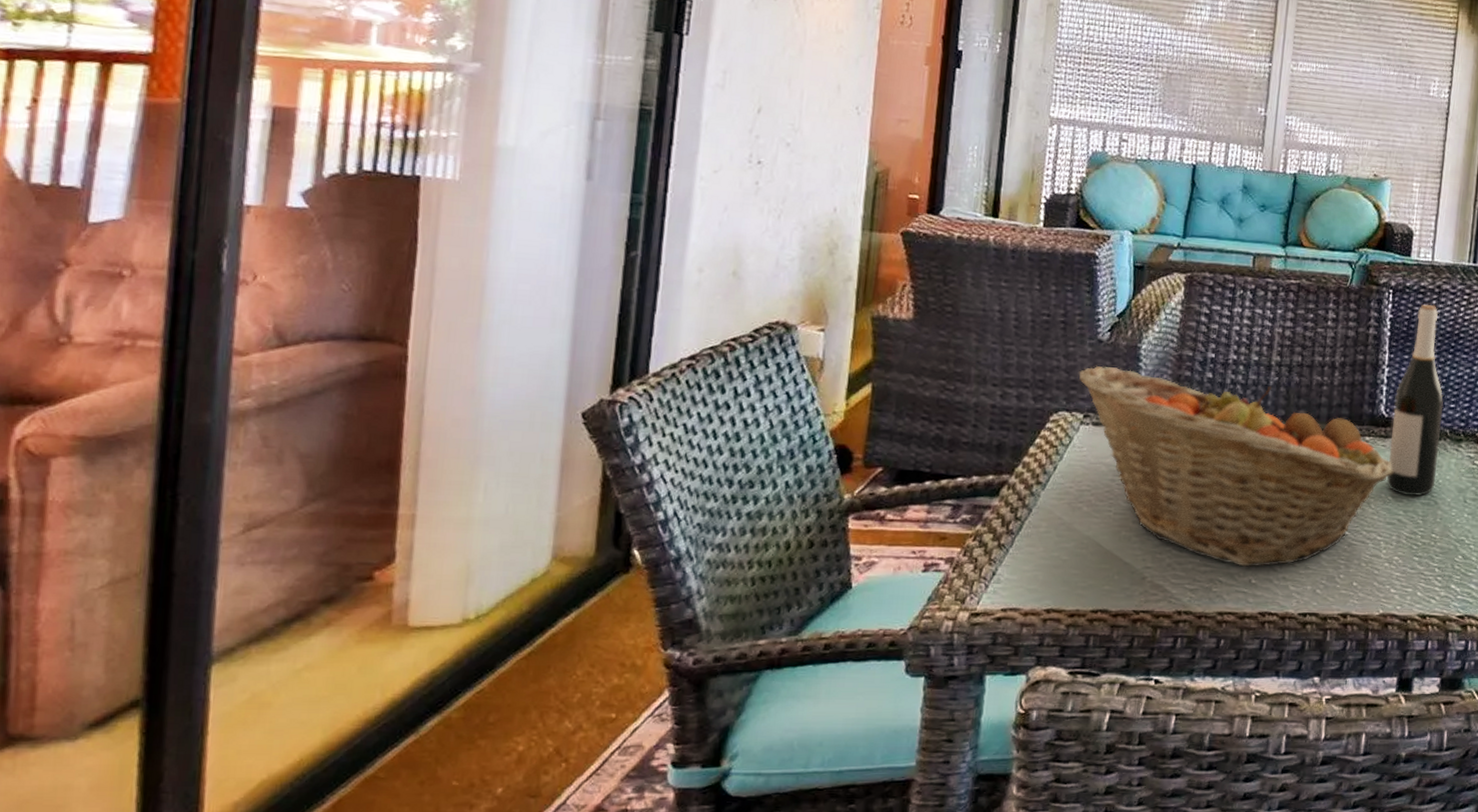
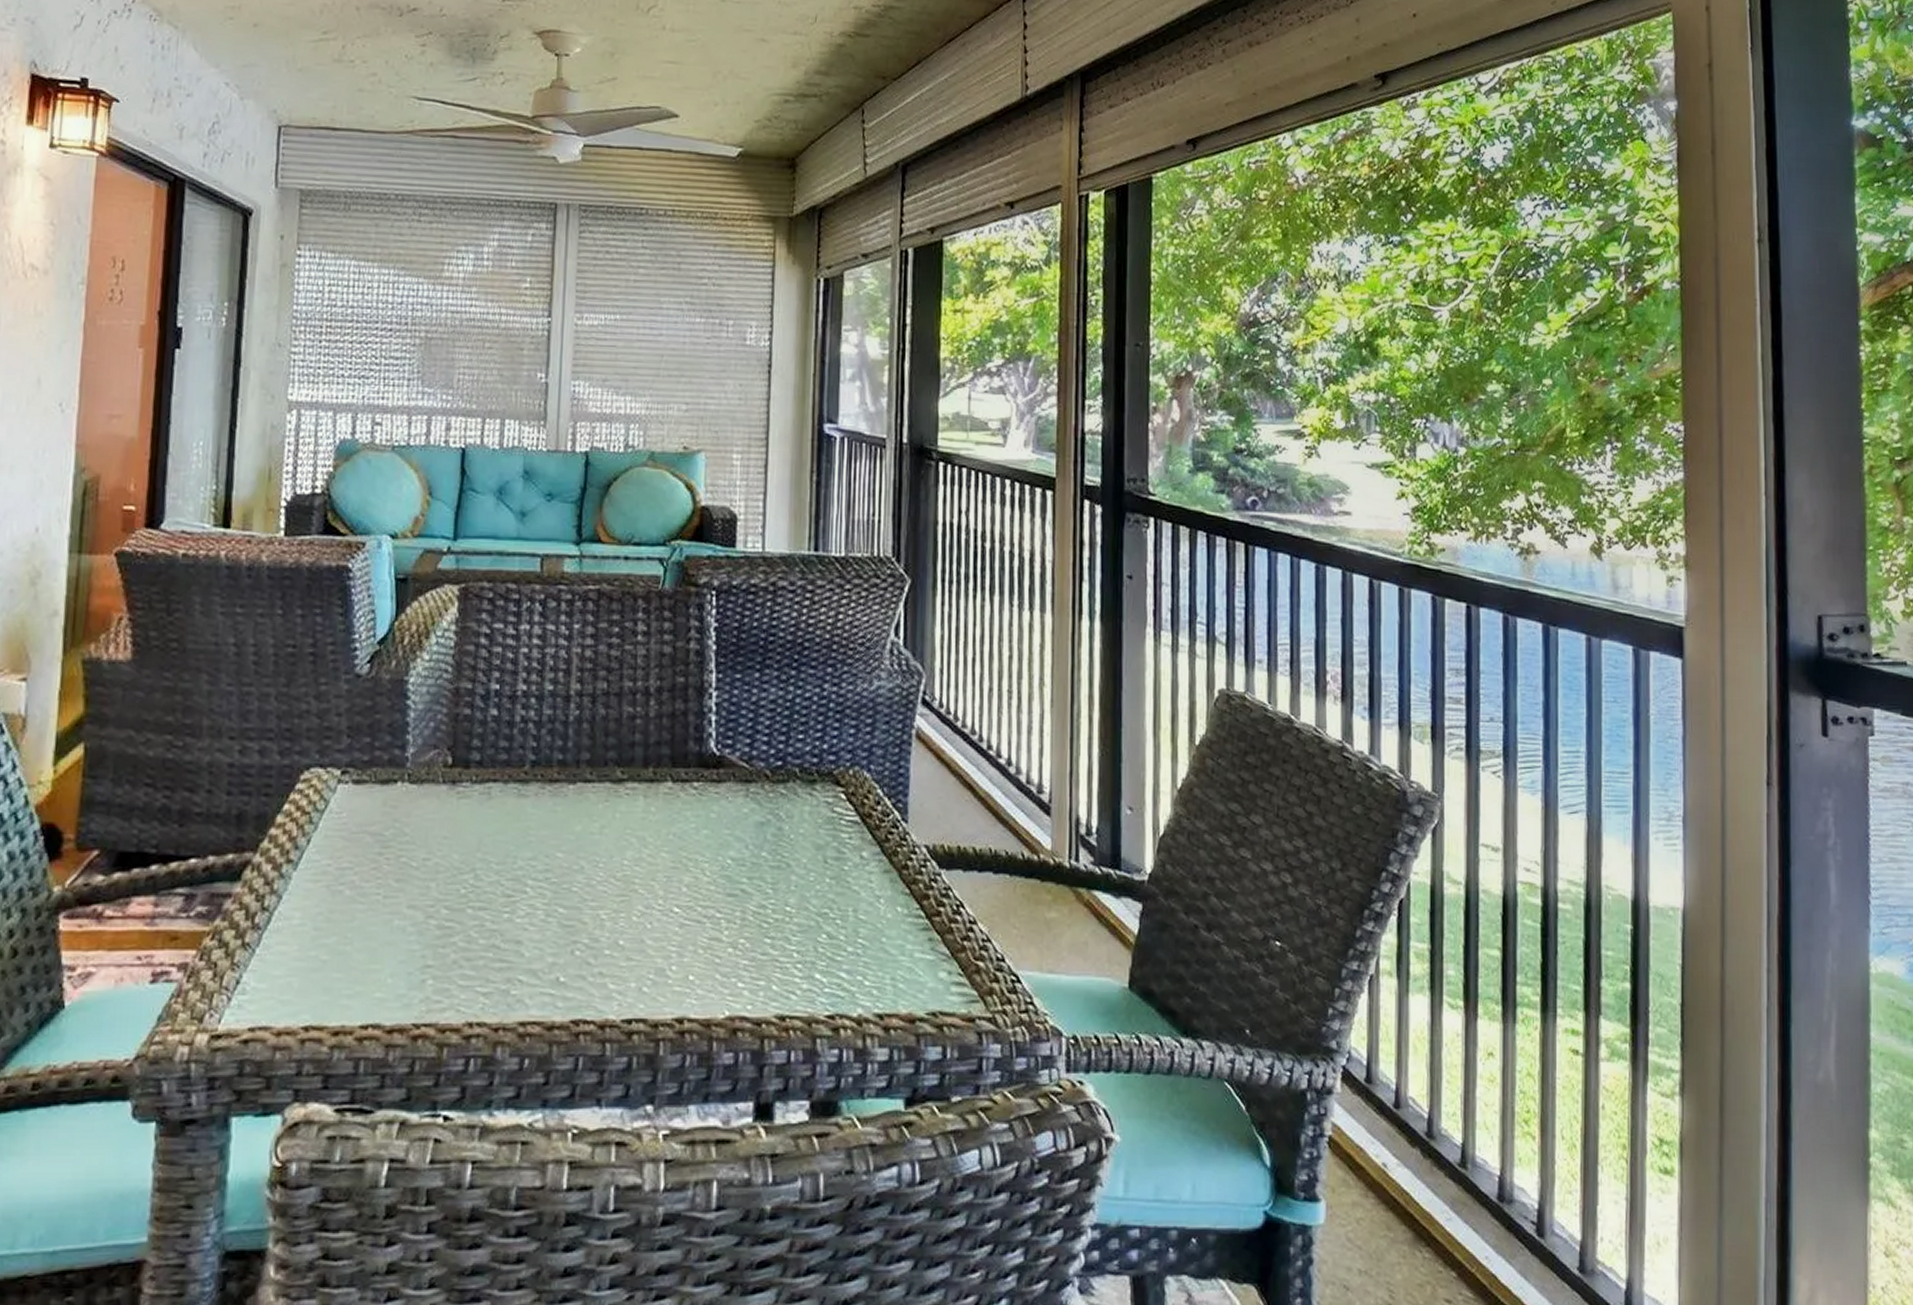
fruit basket: present [1079,365,1394,567] -> none [333,706,732,960]
wine bottle: present [1387,304,1444,497] -> none [724,606,790,858]

